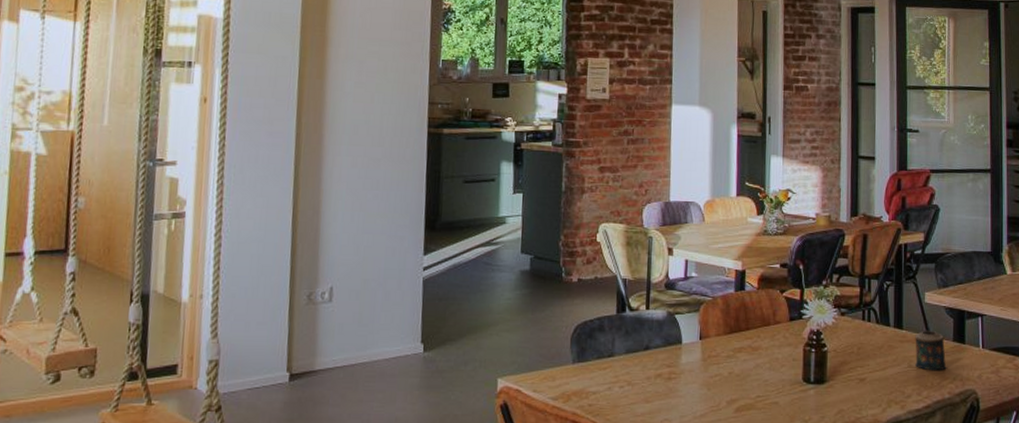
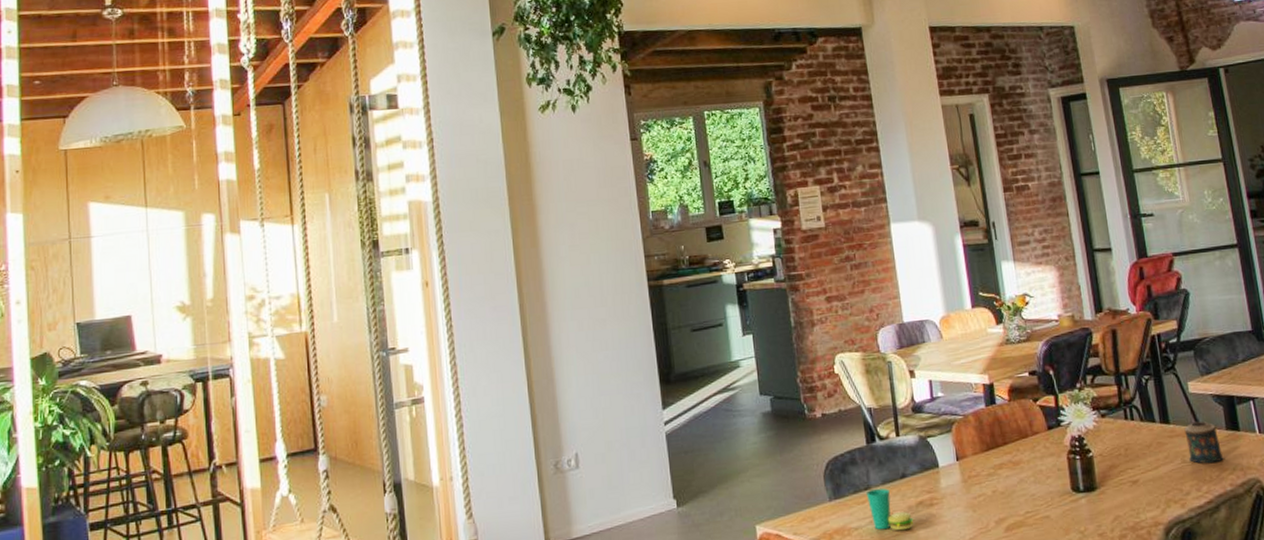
cup: none [608,356,651,400] -> present [865,488,914,531]

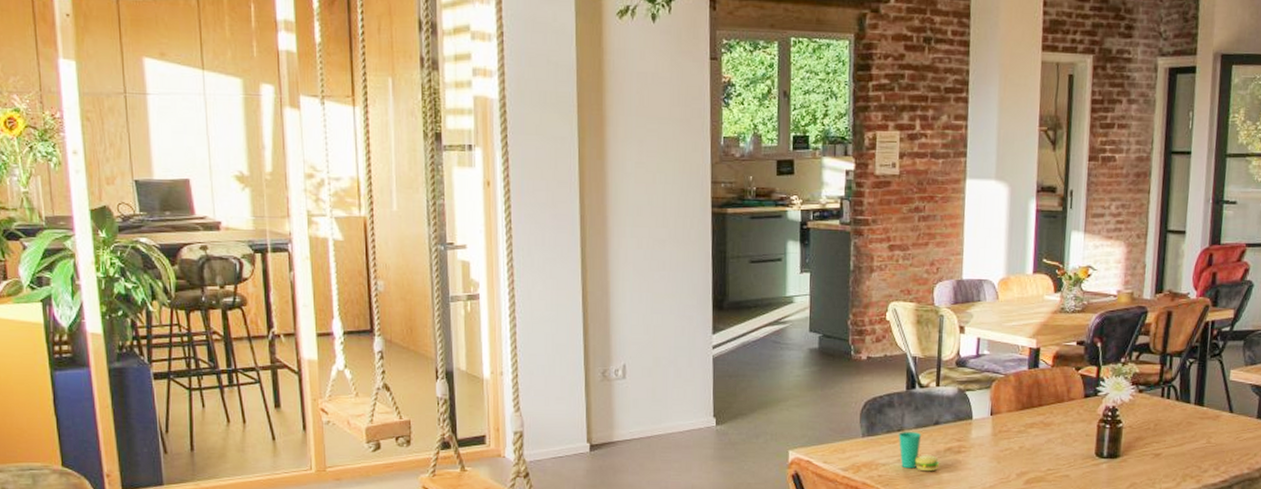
candle: present [1184,421,1224,464] -> none [1215,407,1248,447]

